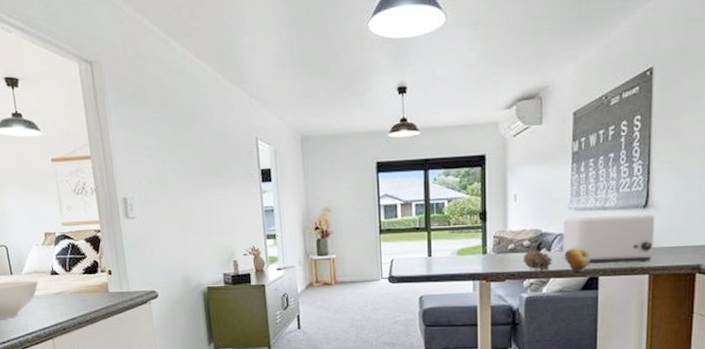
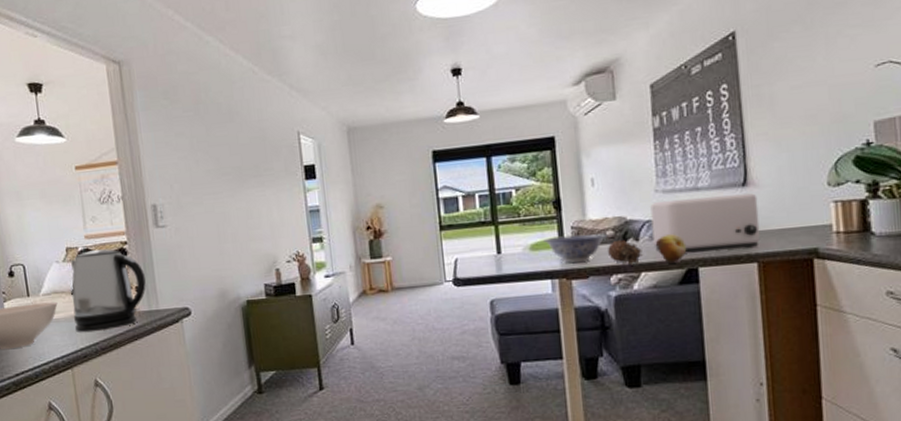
kettle: none [48,236,118,309] -> present [70,249,146,333]
bowl: none [469,243,524,268] -> present [543,233,607,263]

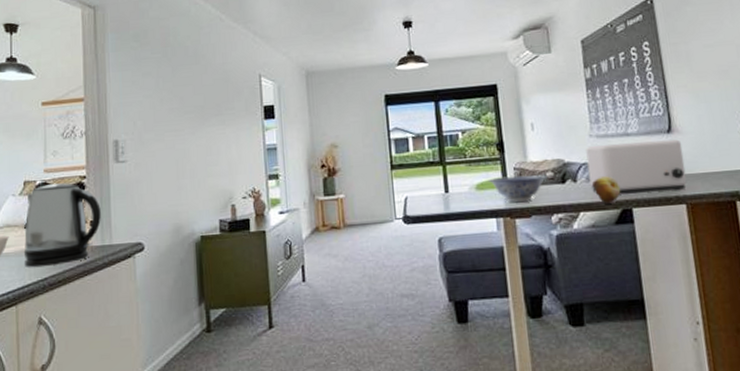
fruit: present [608,239,643,266] -> none [548,180,581,206]

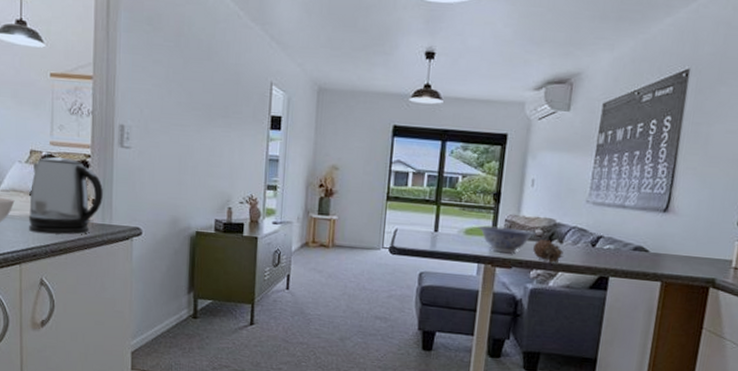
fruit: none [548,180,581,206] -> present [533,239,564,265]
toaster: present [586,139,687,195] -> none [574,211,674,269]
fruit: present [591,176,621,204] -> none [576,242,603,269]

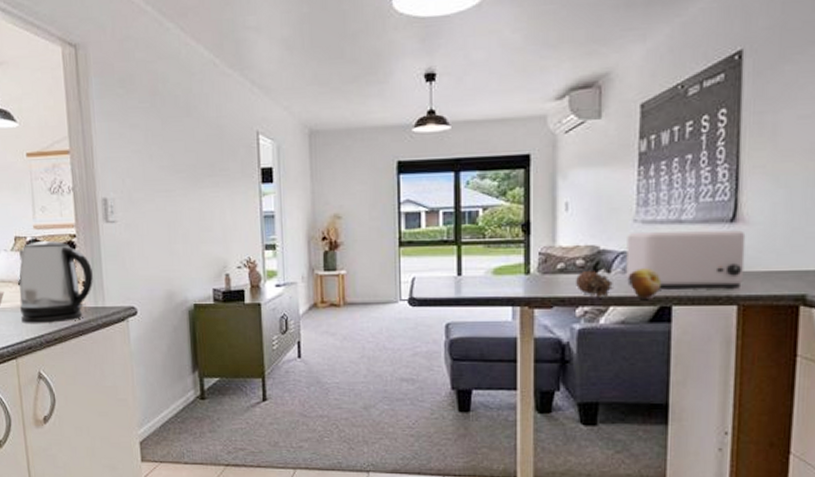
bowl: present [478,225,535,253] -> none [508,261,576,292]
toaster: none [574,211,674,269] -> present [626,230,746,290]
fruit: none [576,242,603,269] -> present [628,268,662,299]

